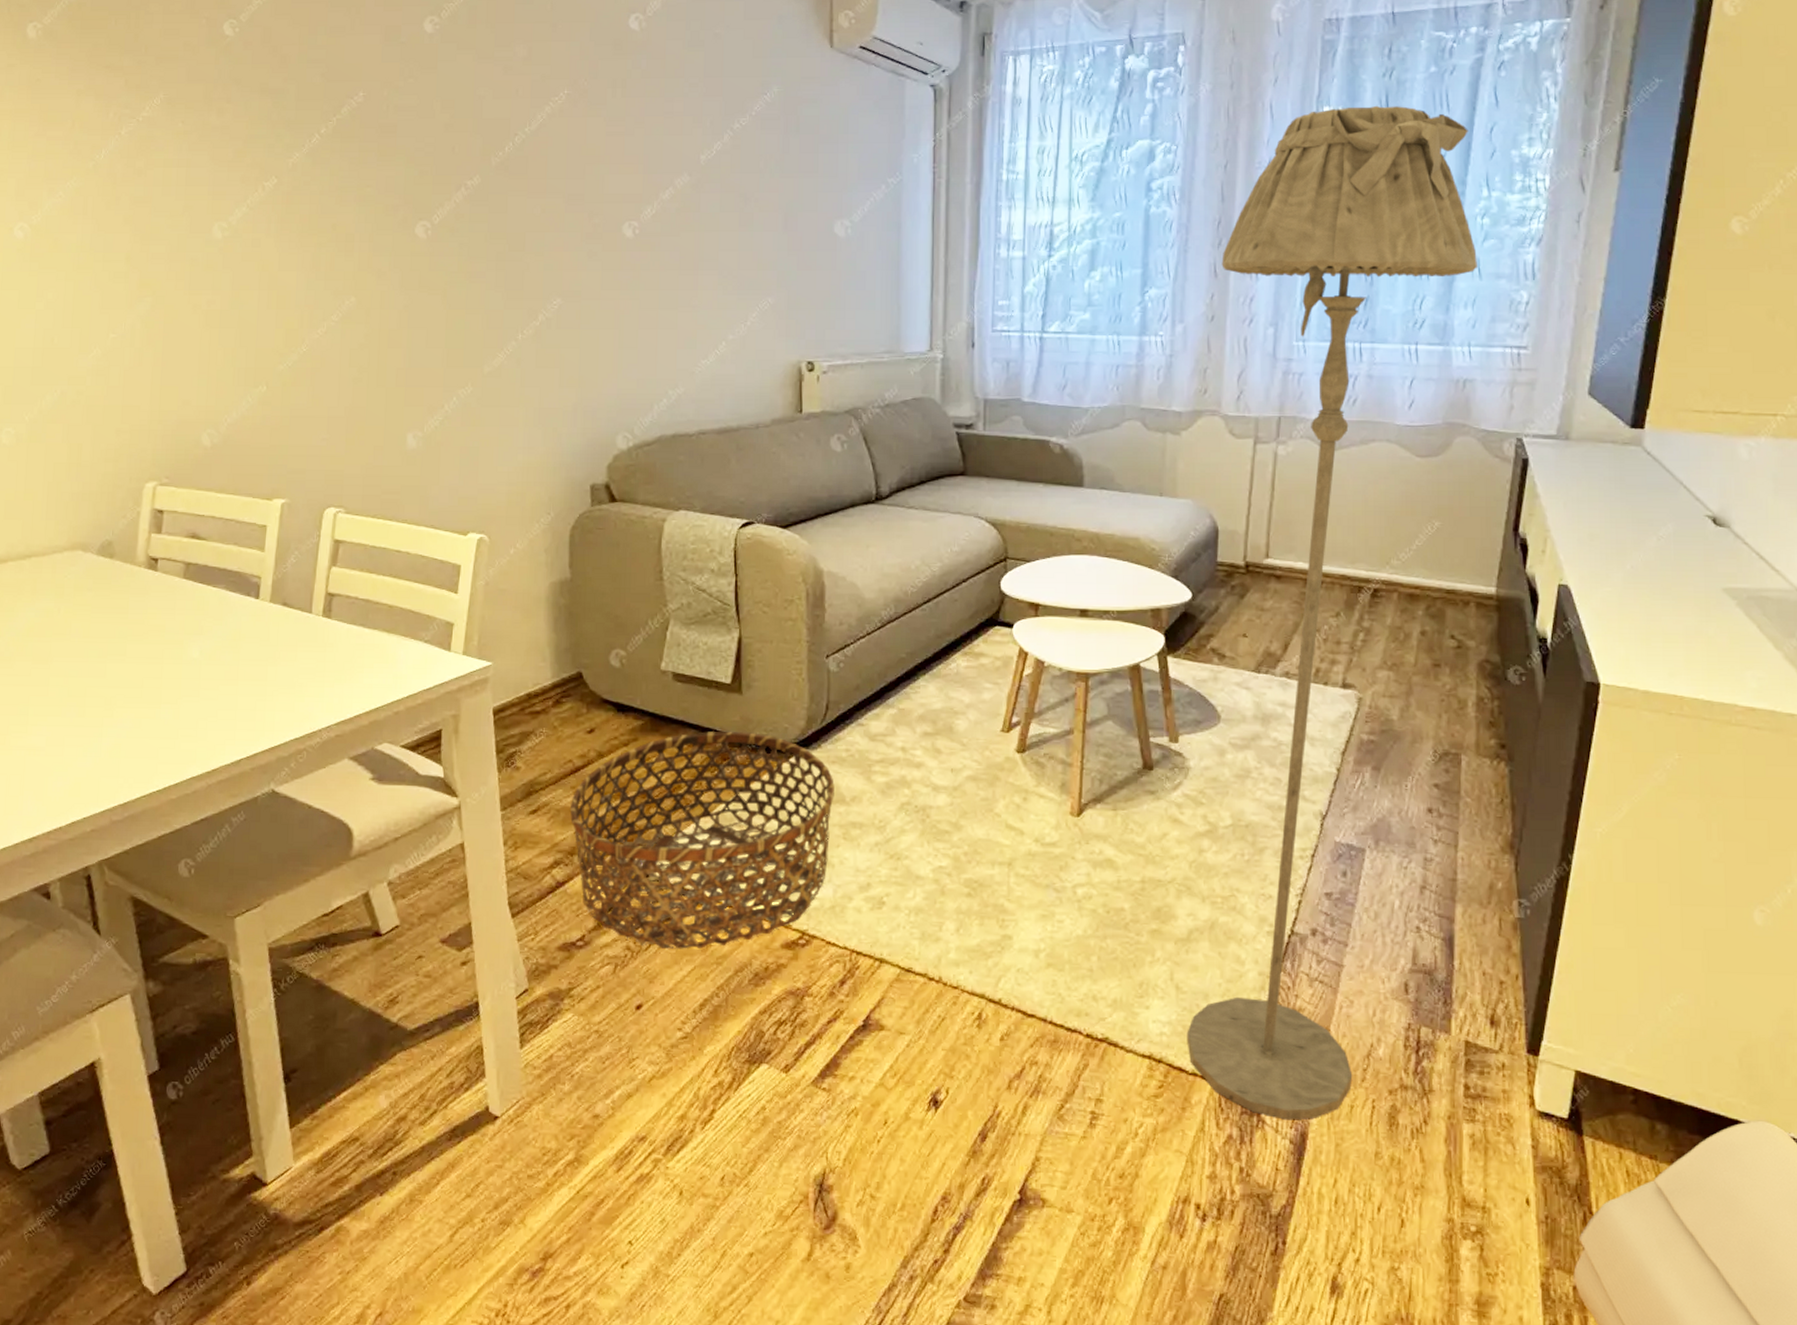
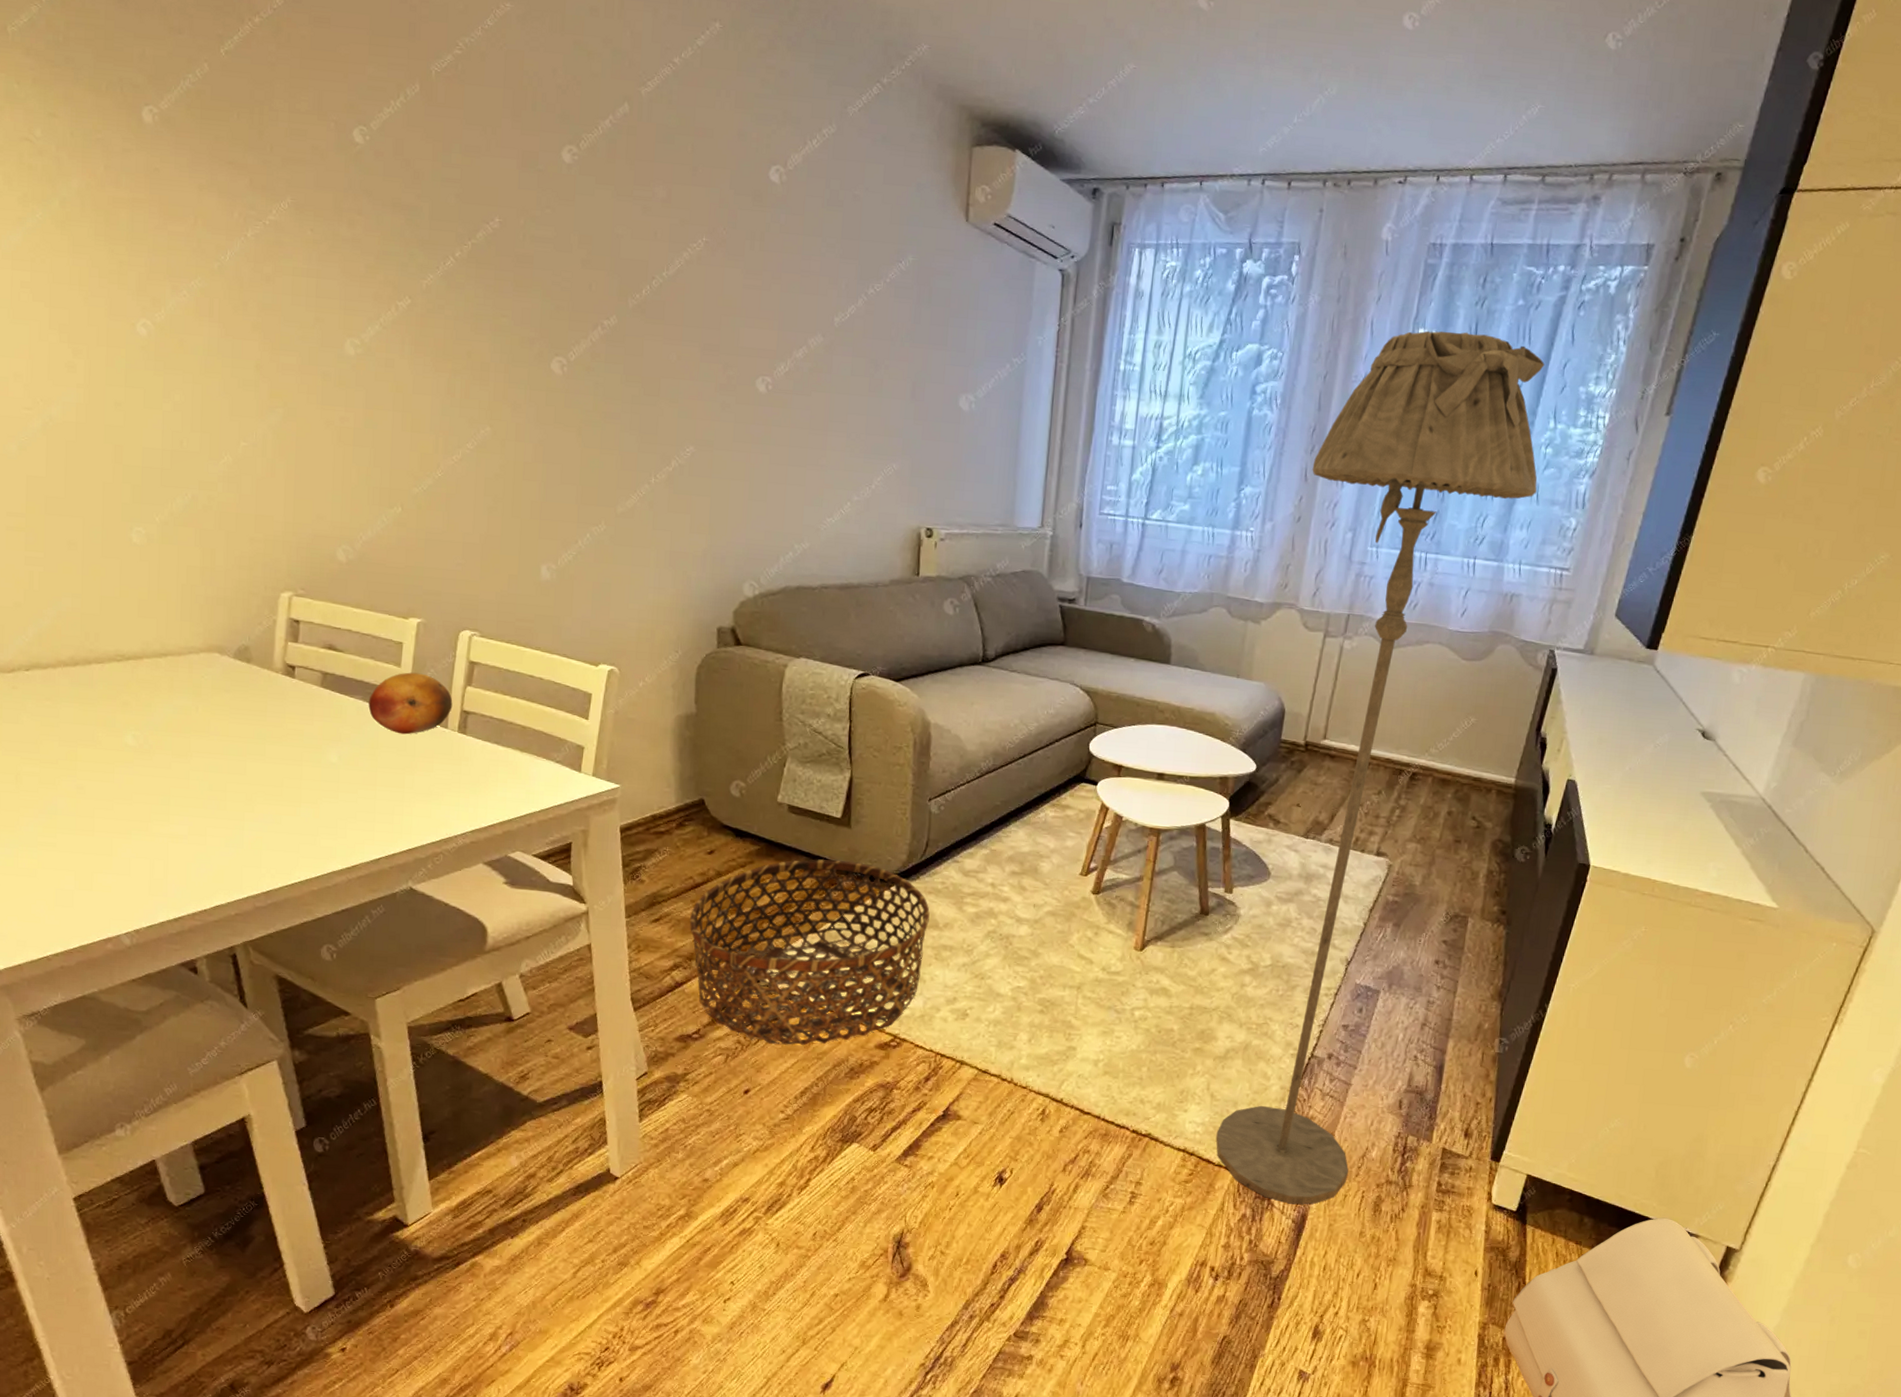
fruit: none [231,556,317,623] -> present [368,672,453,735]

